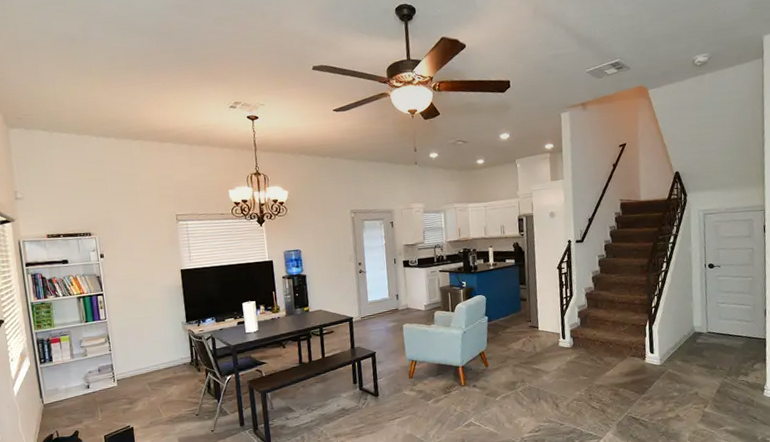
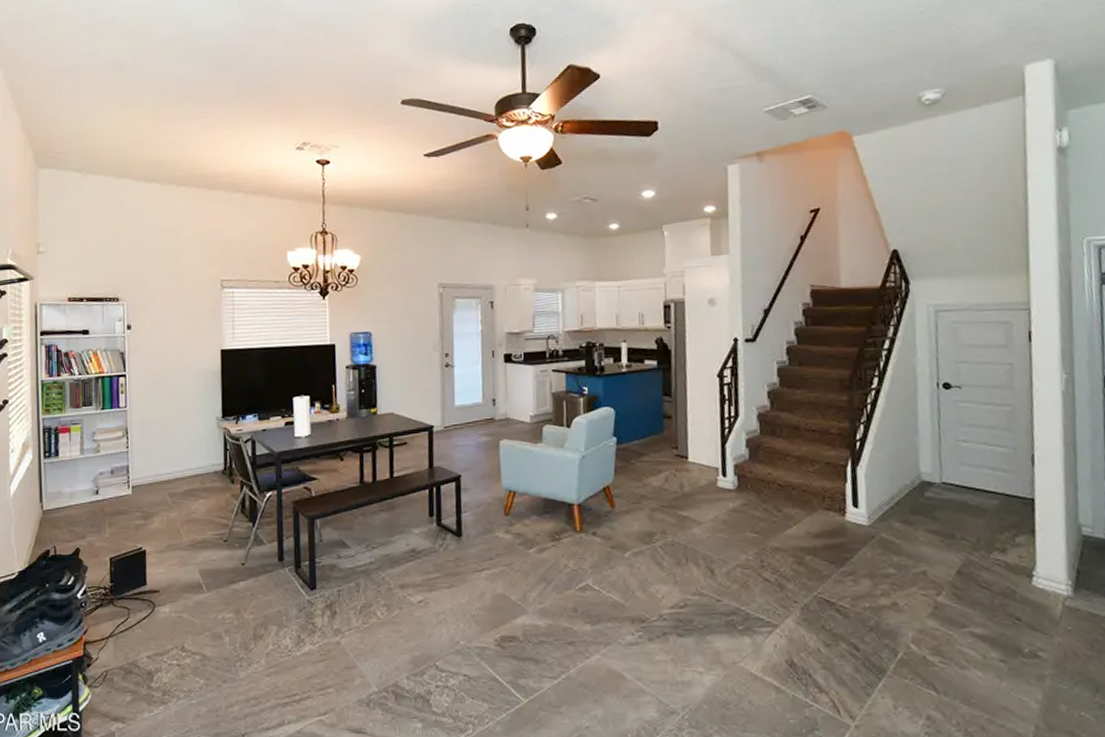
books: none [54,297,78,323] -> present [68,377,94,409]

